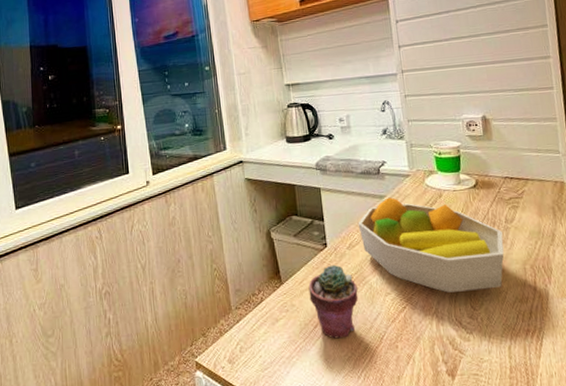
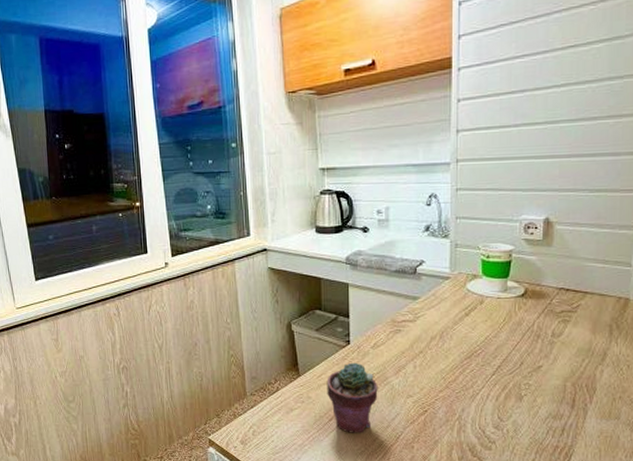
fruit bowl: present [357,197,504,293] -> none [385,299,546,402]

